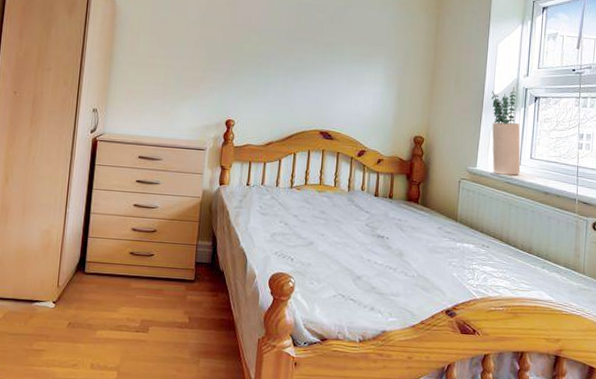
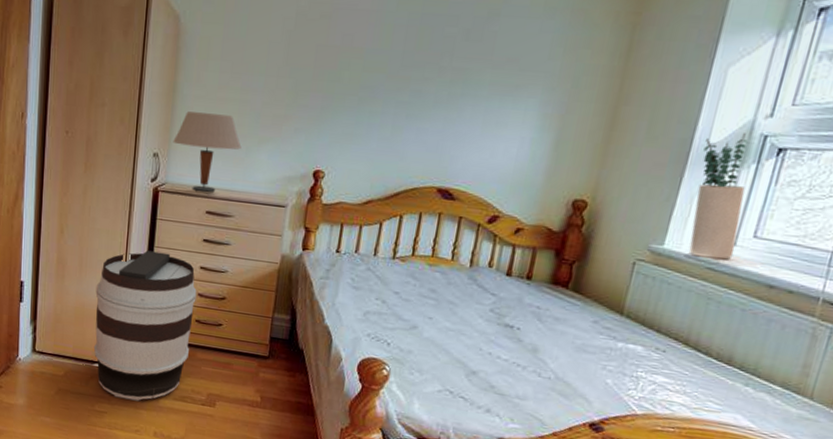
barrel: none [33,193,131,336] -> present [93,250,197,402]
table lamp: none [110,74,168,141] -> present [173,111,242,194]

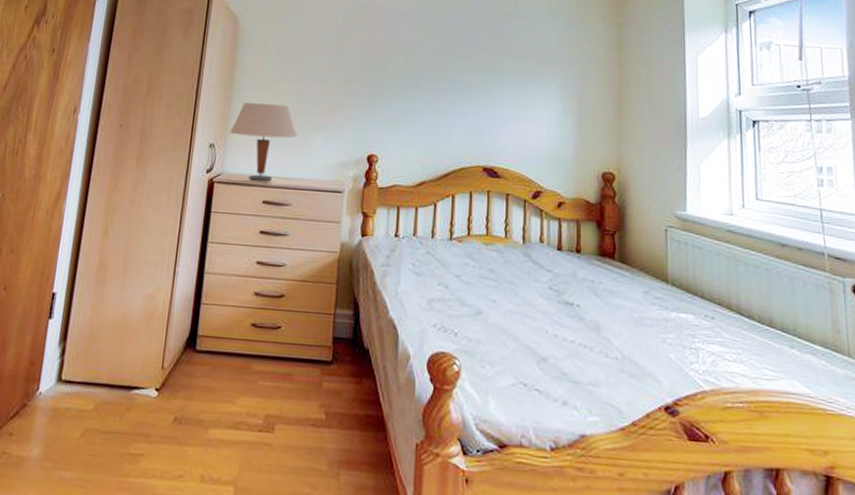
barrel: present [93,250,197,402] -> none [132,247,253,435]
vase: present [688,133,749,260] -> none [696,109,745,222]

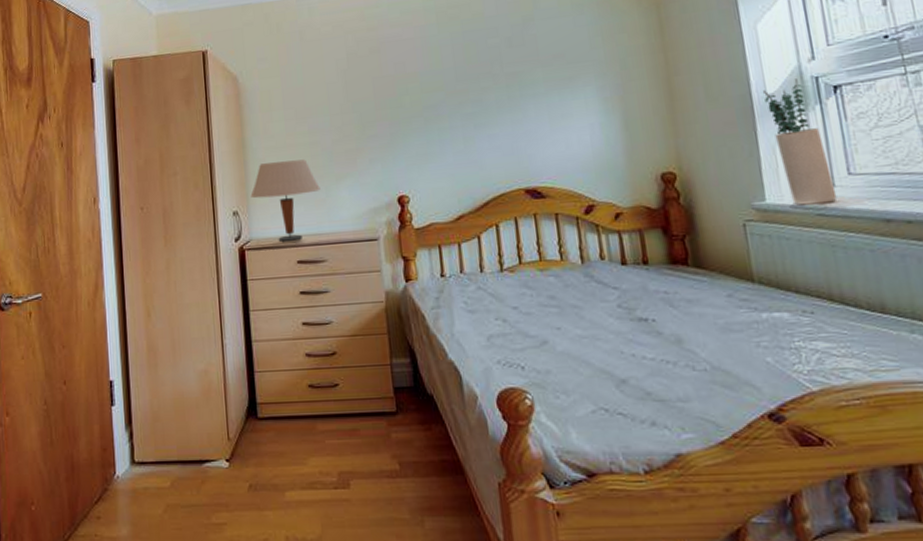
vase: none [696,109,745,222] -> present [763,79,838,206]

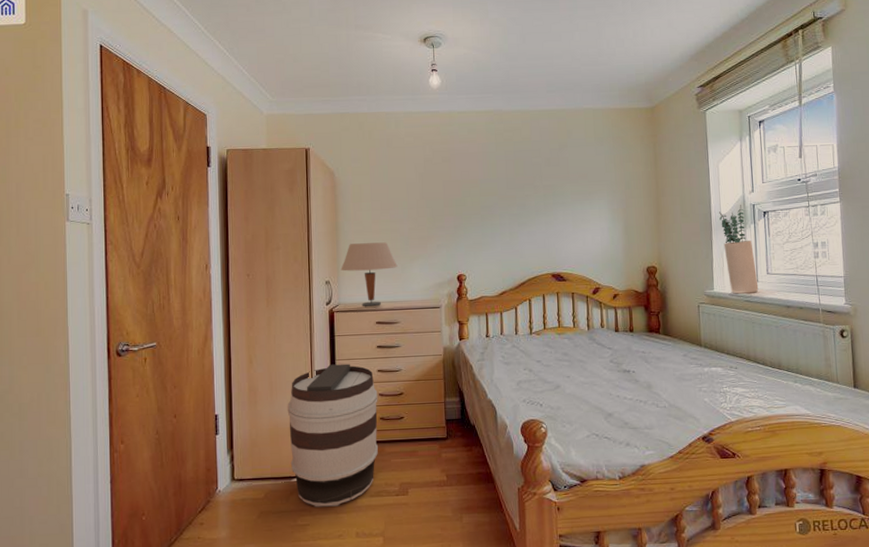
barrel: none [193,315,308,501] -> present [287,363,378,507]

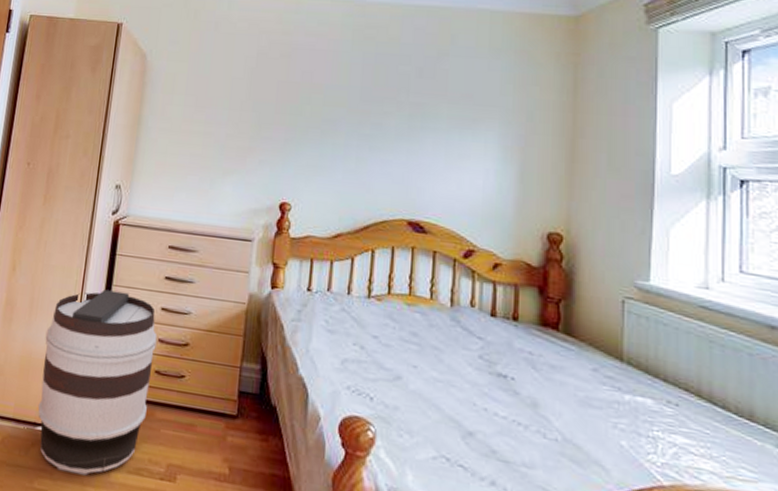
table lamp: present [341,242,398,307] -> none [136,143,206,227]
vase: present [719,205,759,294] -> none [668,165,724,298]

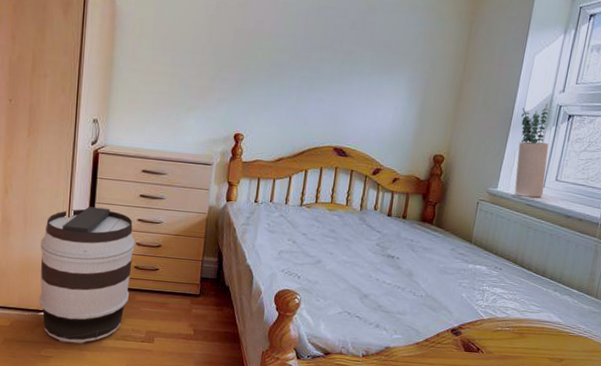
vase: none [668,165,724,298] -> present [514,104,550,198]

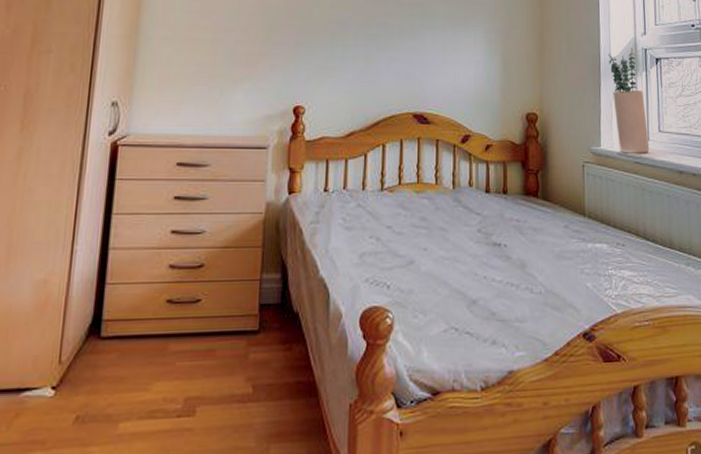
barrel: present [38,206,135,344] -> none [21,220,168,437]

